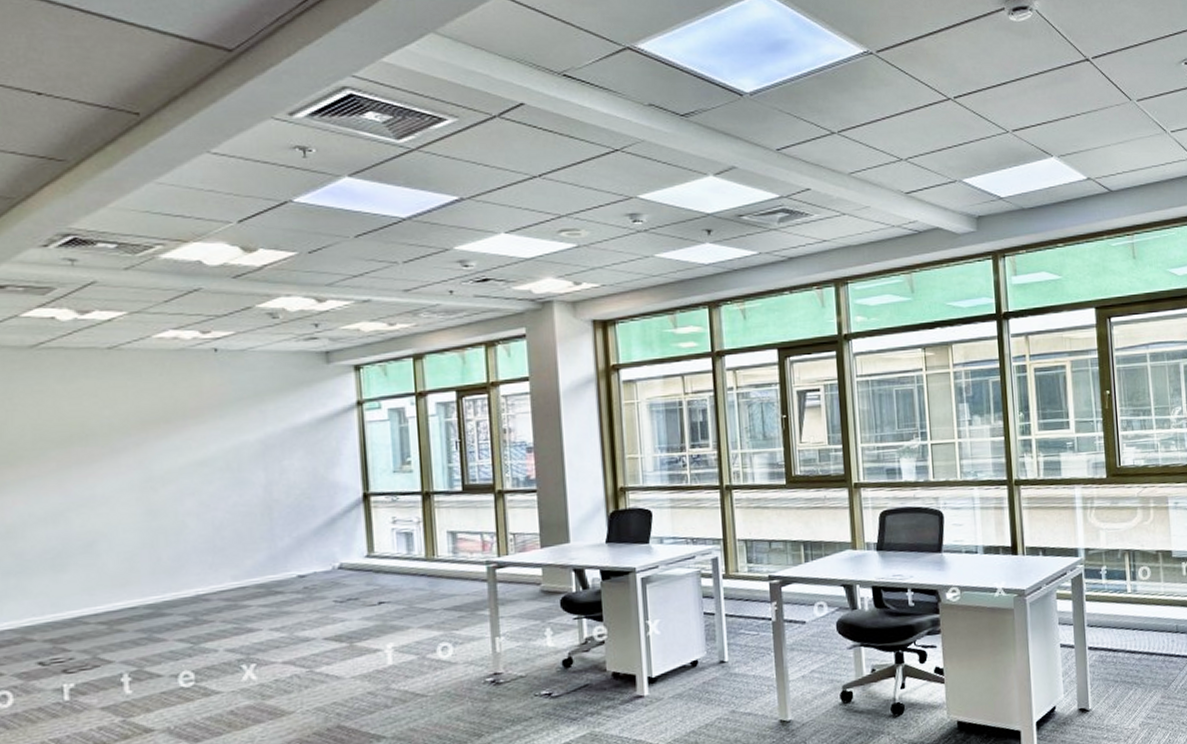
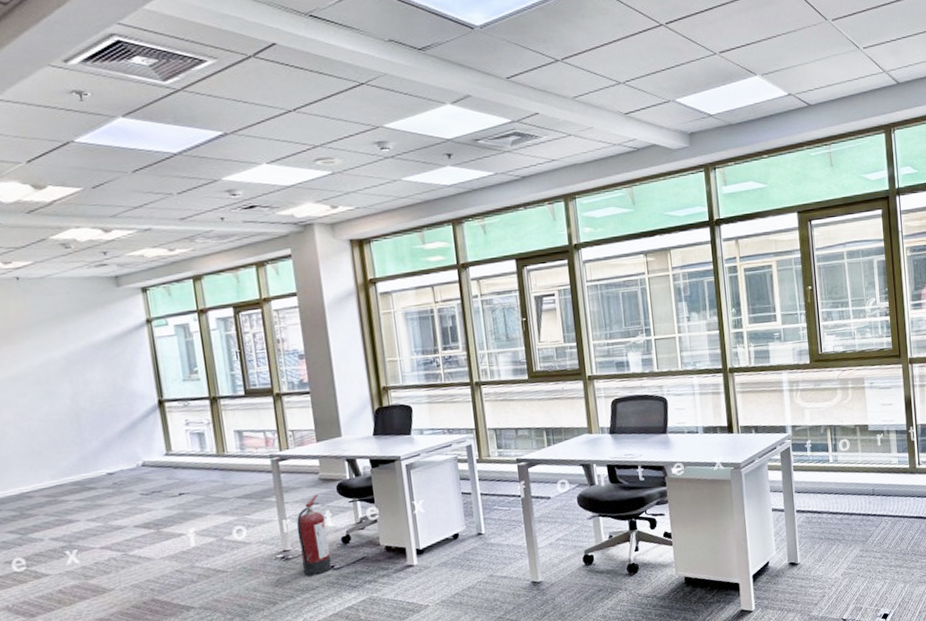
fire extinguisher: none [511,608,549,706] -> present [296,494,332,577]

